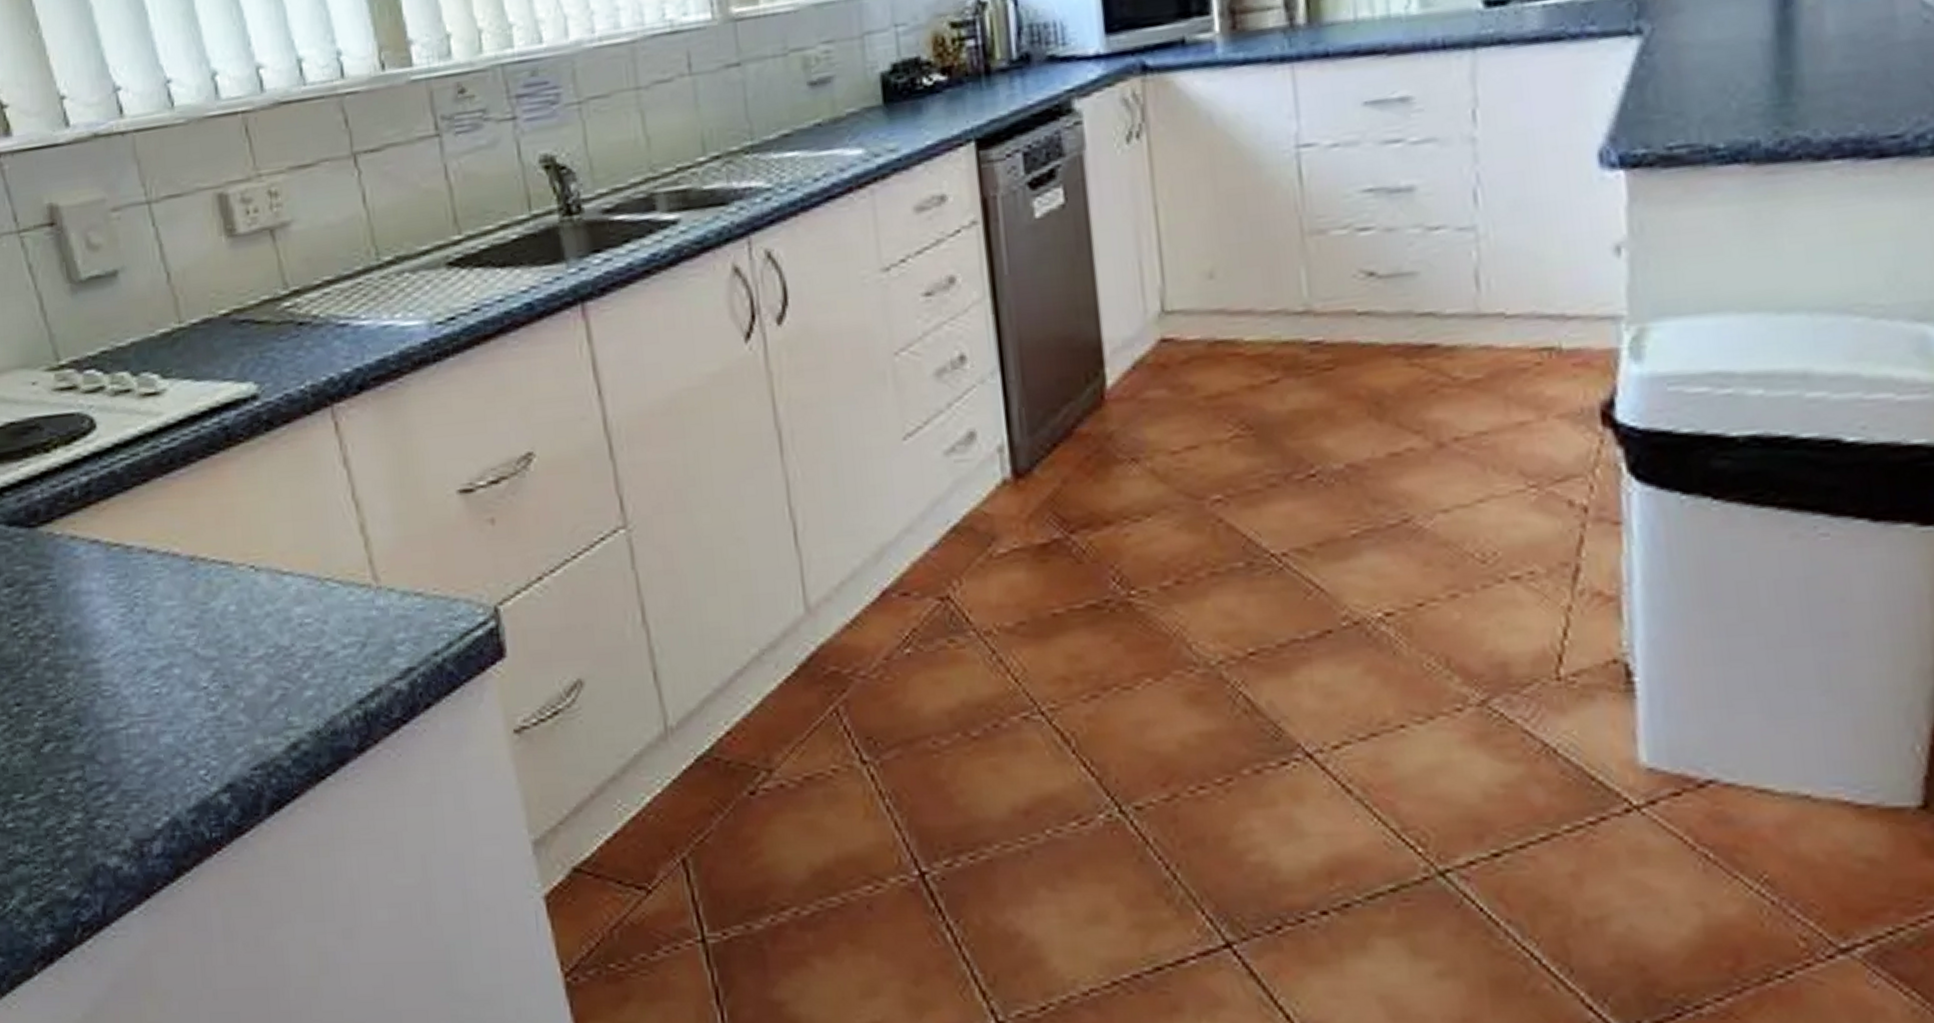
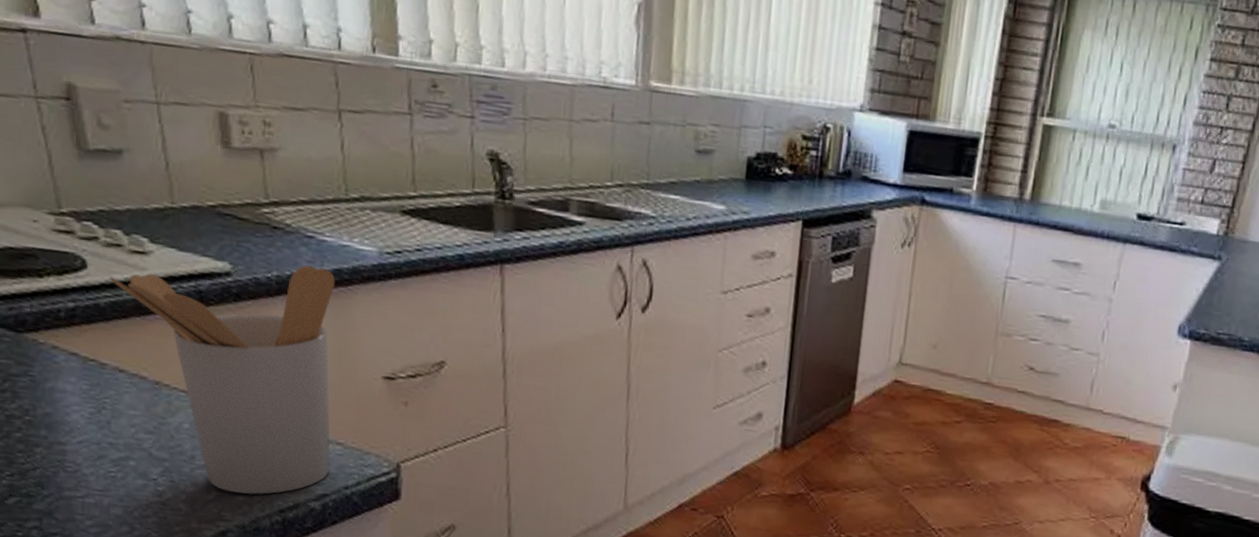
utensil holder: none [122,362,412,688] -> present [109,265,335,495]

